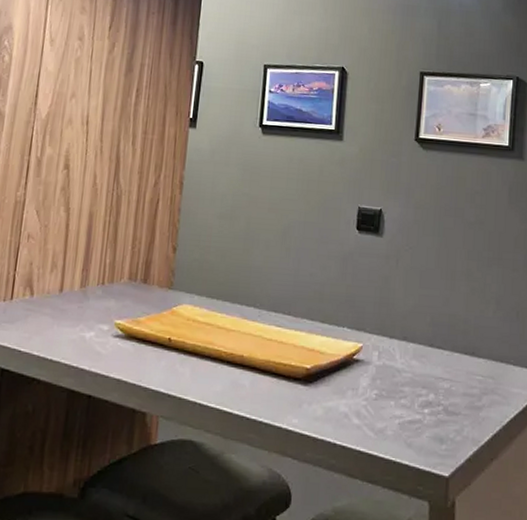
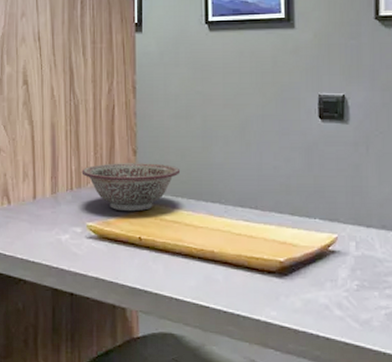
decorative bowl: none [116,259,219,311] -> present [81,163,181,212]

